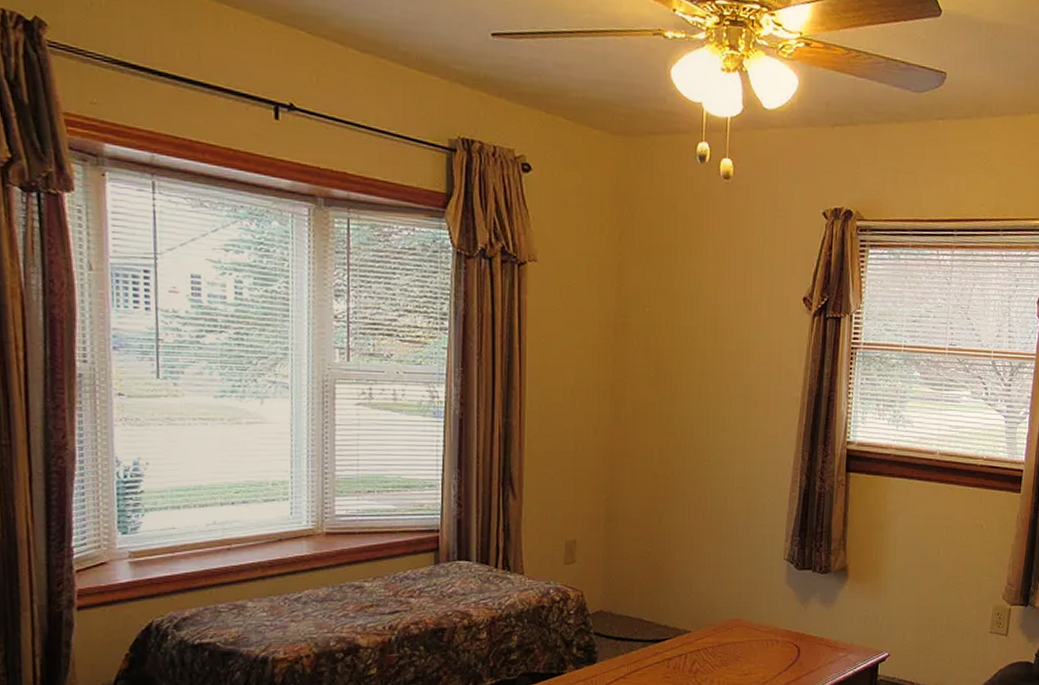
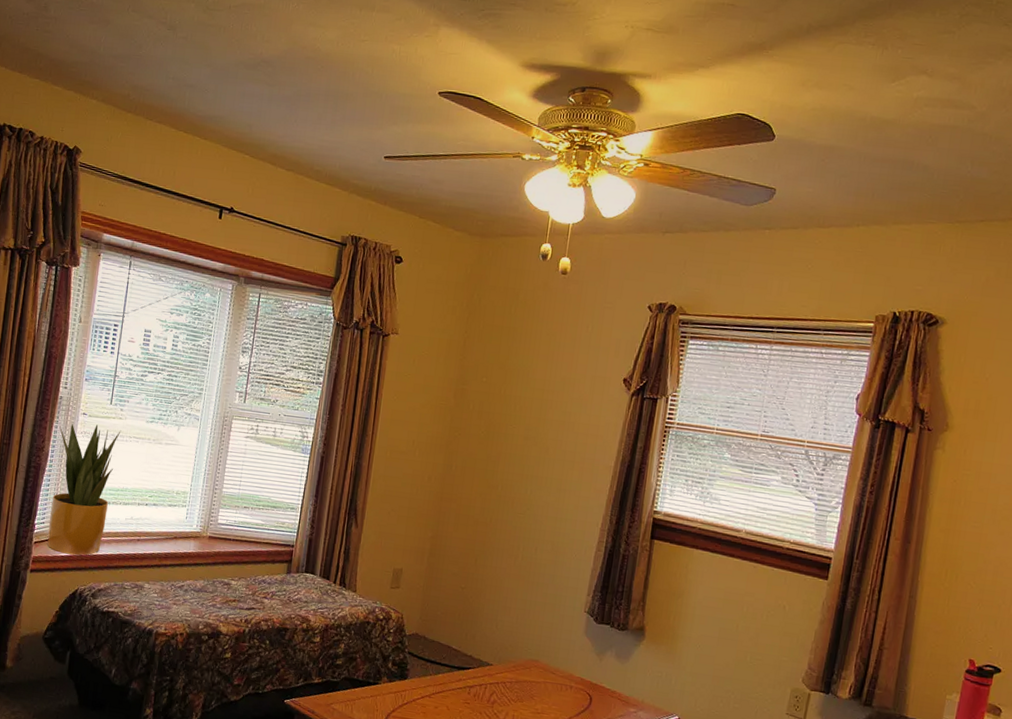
planter: none [86,407,180,580] -> present [47,424,121,556]

